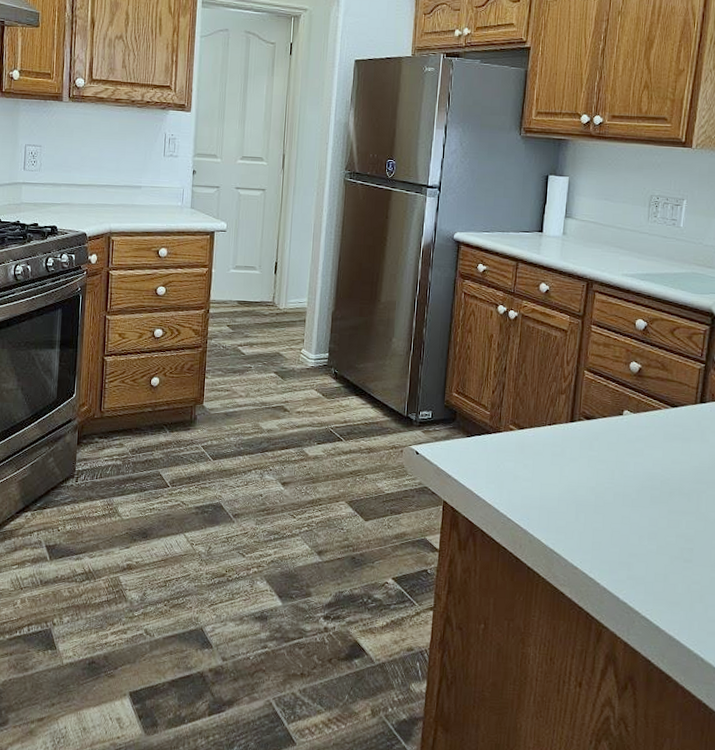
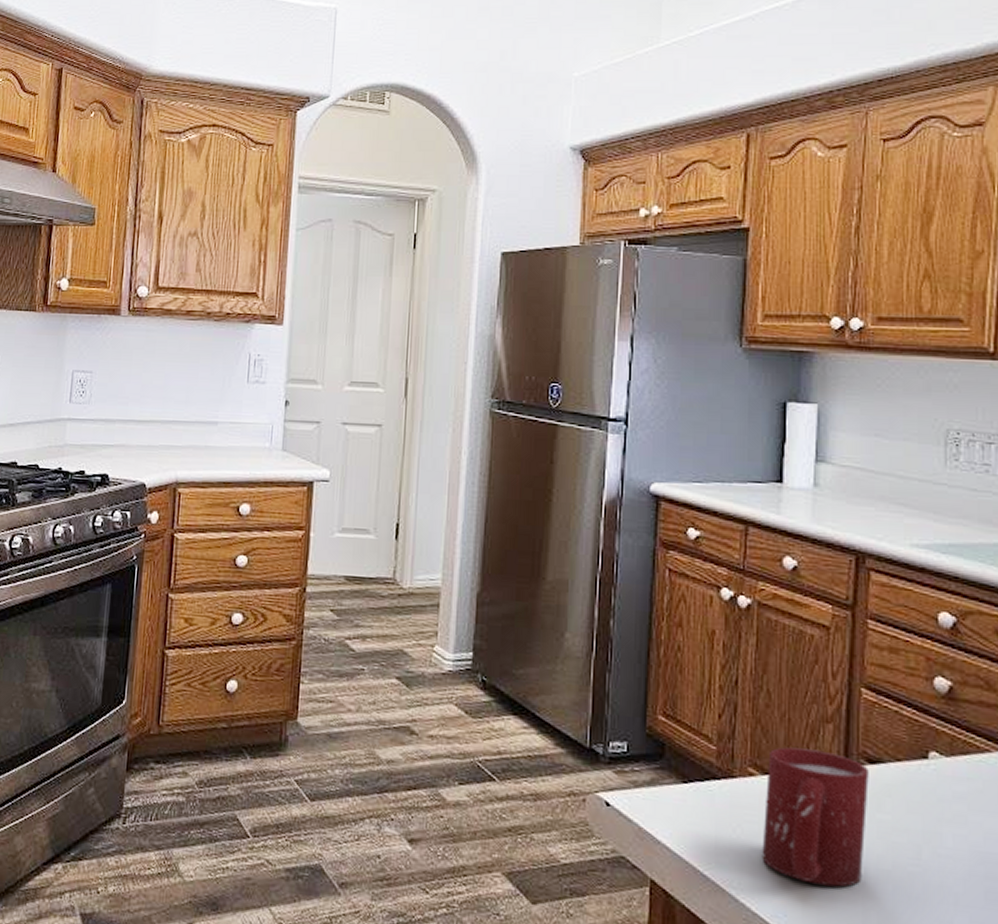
cup: none [515,411,586,499] -> present [762,747,869,887]

